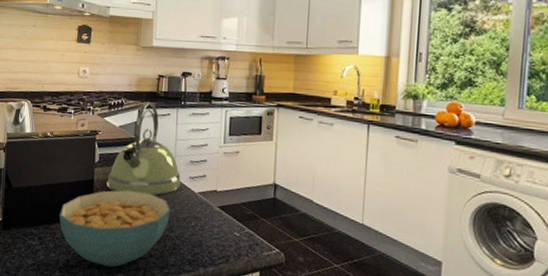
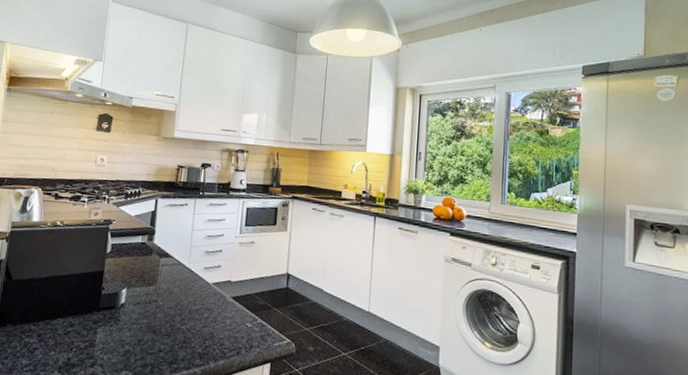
cereal bowl: present [59,190,170,267] -> none [62,281,183,365]
kettle: present [106,102,182,196] -> none [117,191,196,287]

